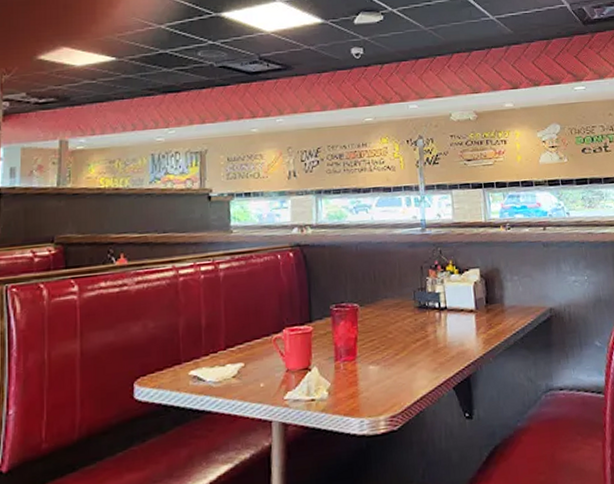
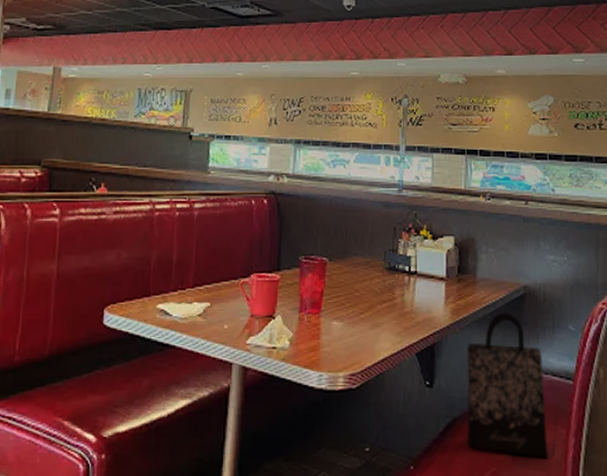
shopping bag: none [501,336,588,474] -> present [466,312,548,458]

